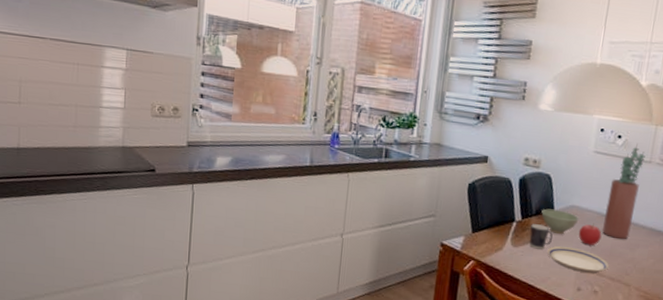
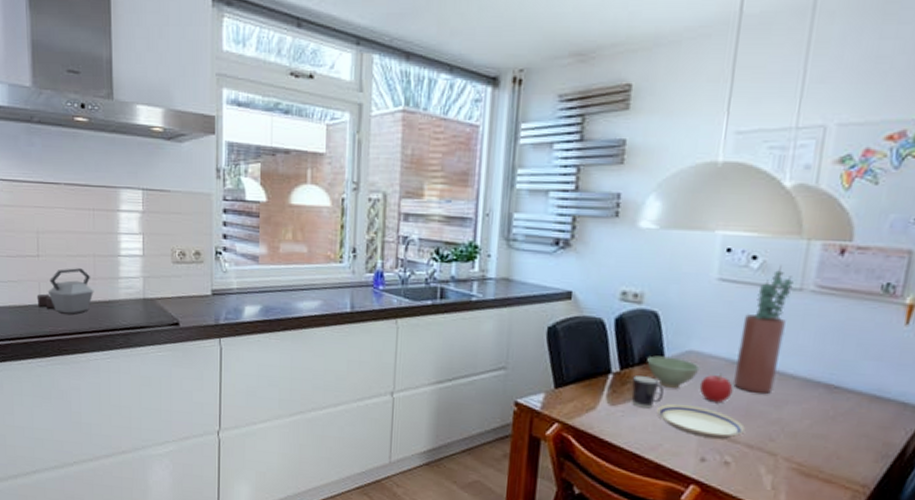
kettle: none [17,116,74,159] -> present [38,268,94,316]

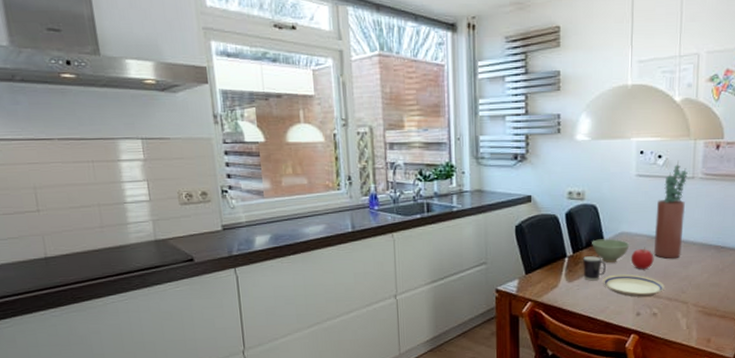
kettle: present [38,268,94,316] -> none [43,218,103,264]

